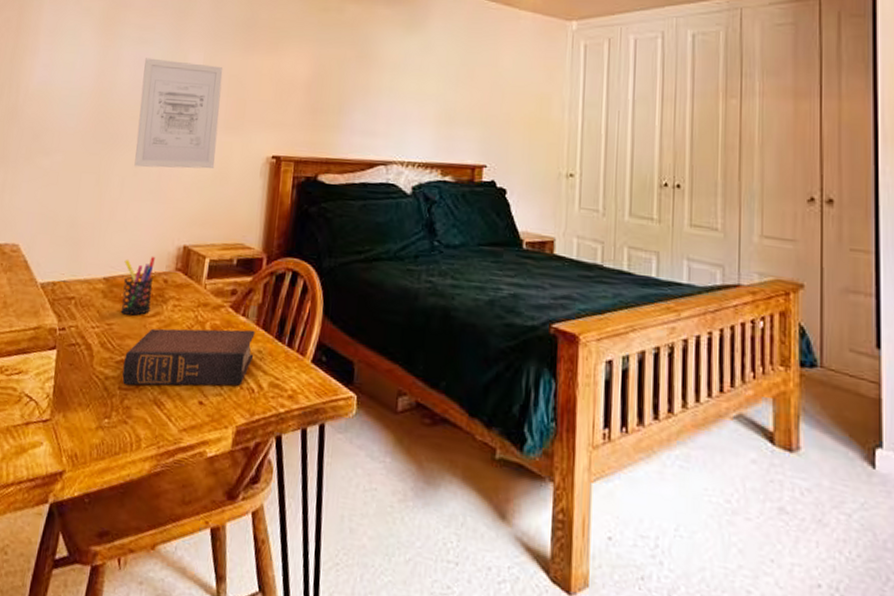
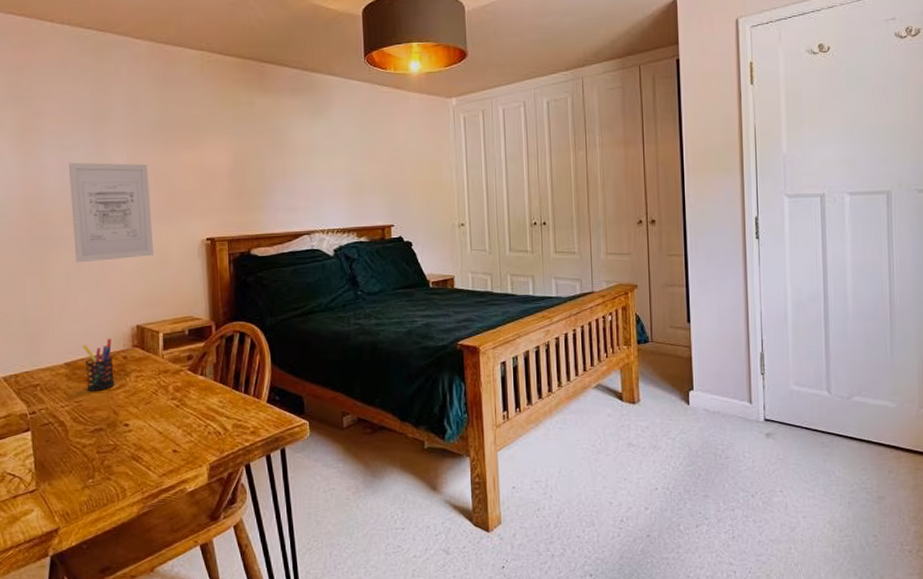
book: present [122,328,255,386] -> none [98,385,216,449]

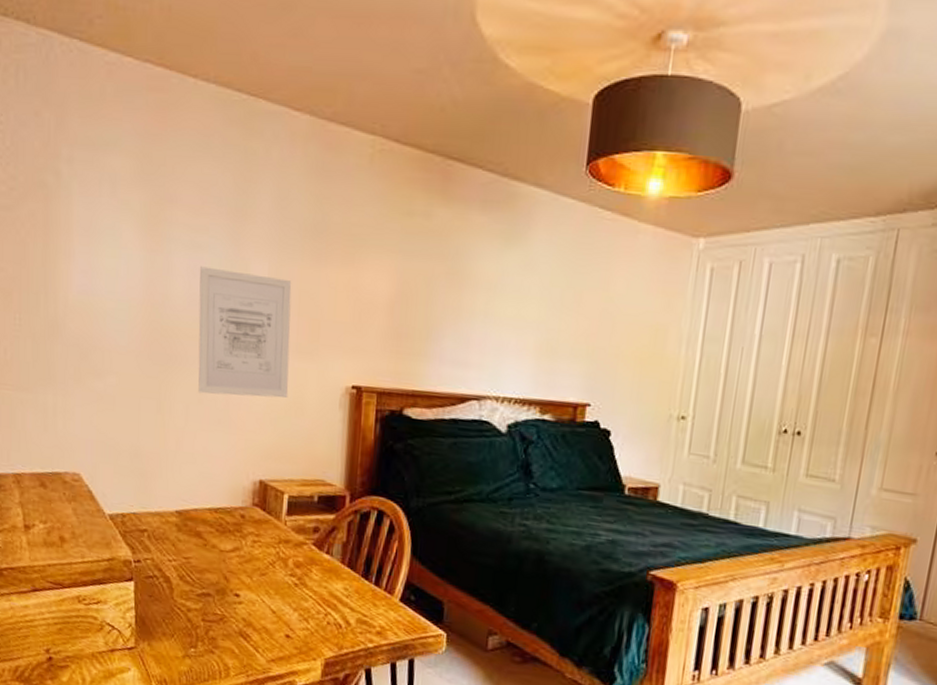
pen holder: present [82,338,115,391] -> none [197,489,230,550]

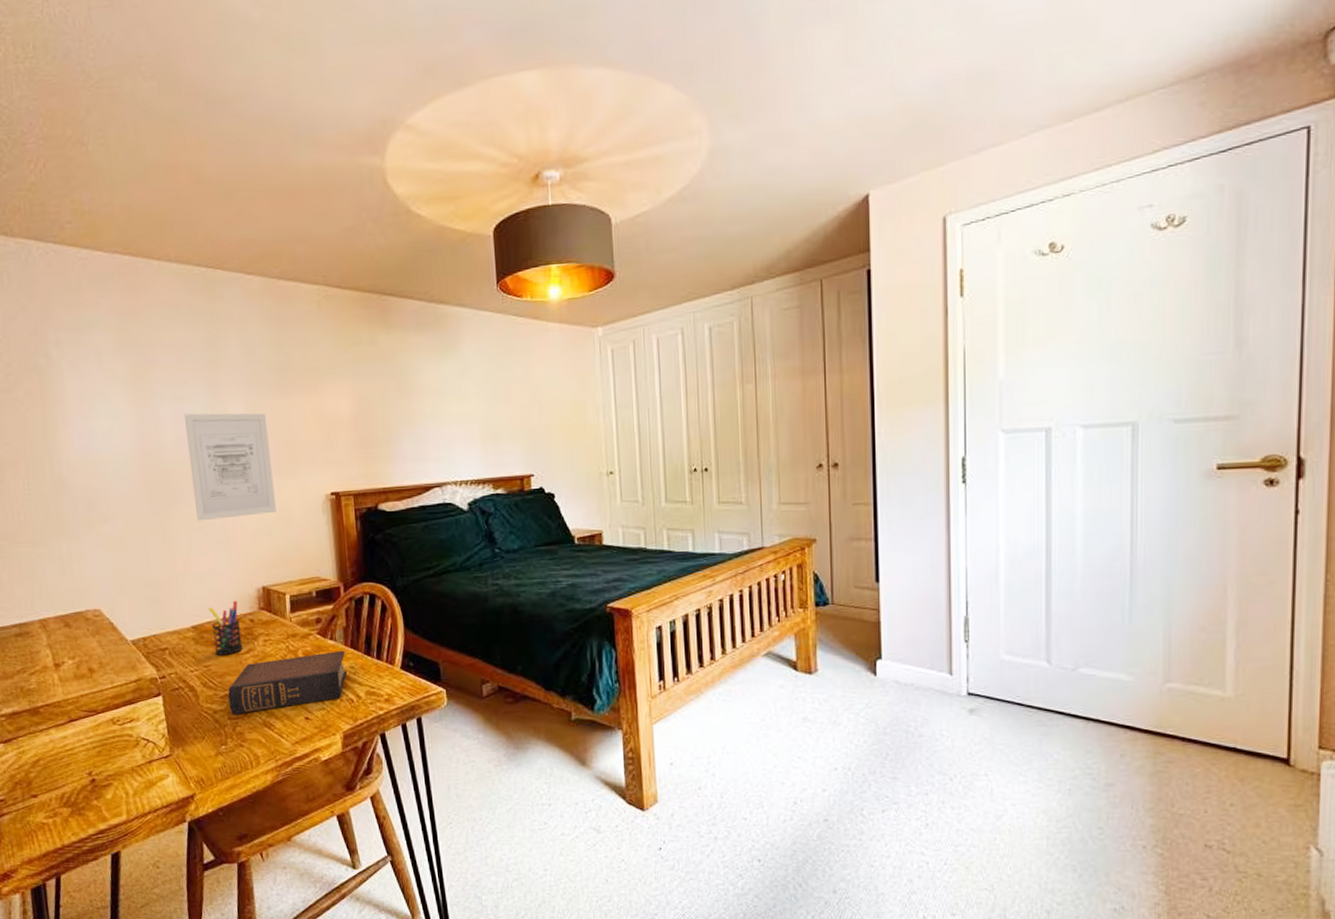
pen holder: none [197,489,230,550] -> present [208,600,243,655]
book: none [205,563,340,621] -> present [228,650,348,715]

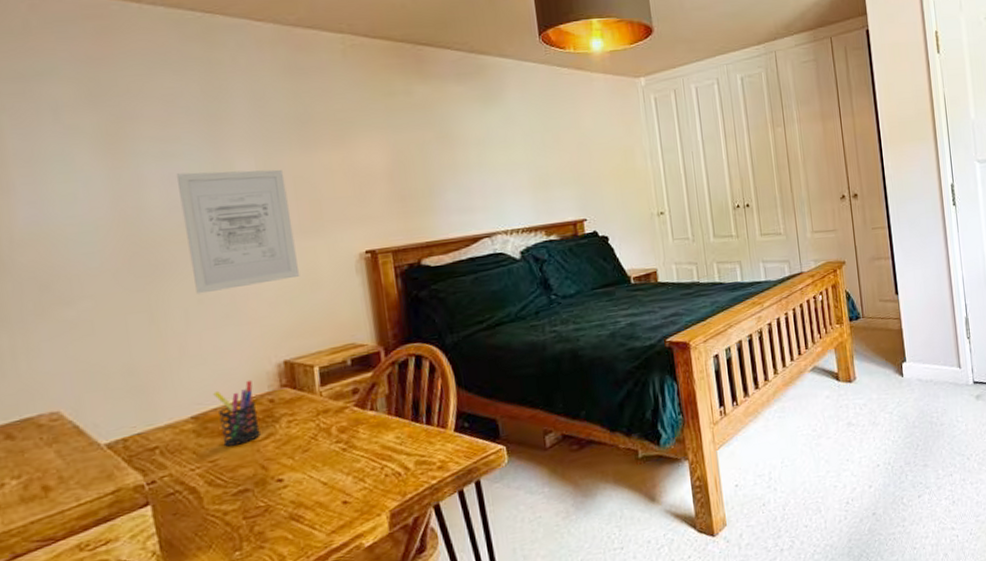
book: present [228,650,348,715] -> none [242,420,393,514]

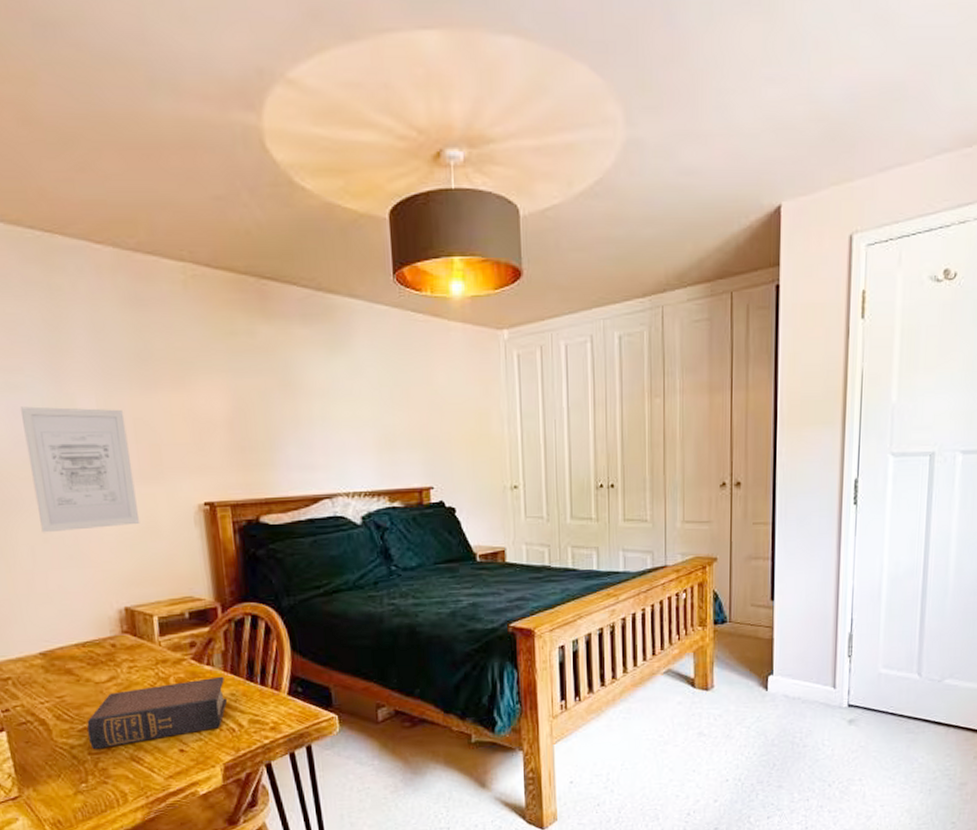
pen holder: present [213,380,260,447] -> none [59,623,103,685]
book: none [242,420,393,514] -> present [87,676,228,750]

